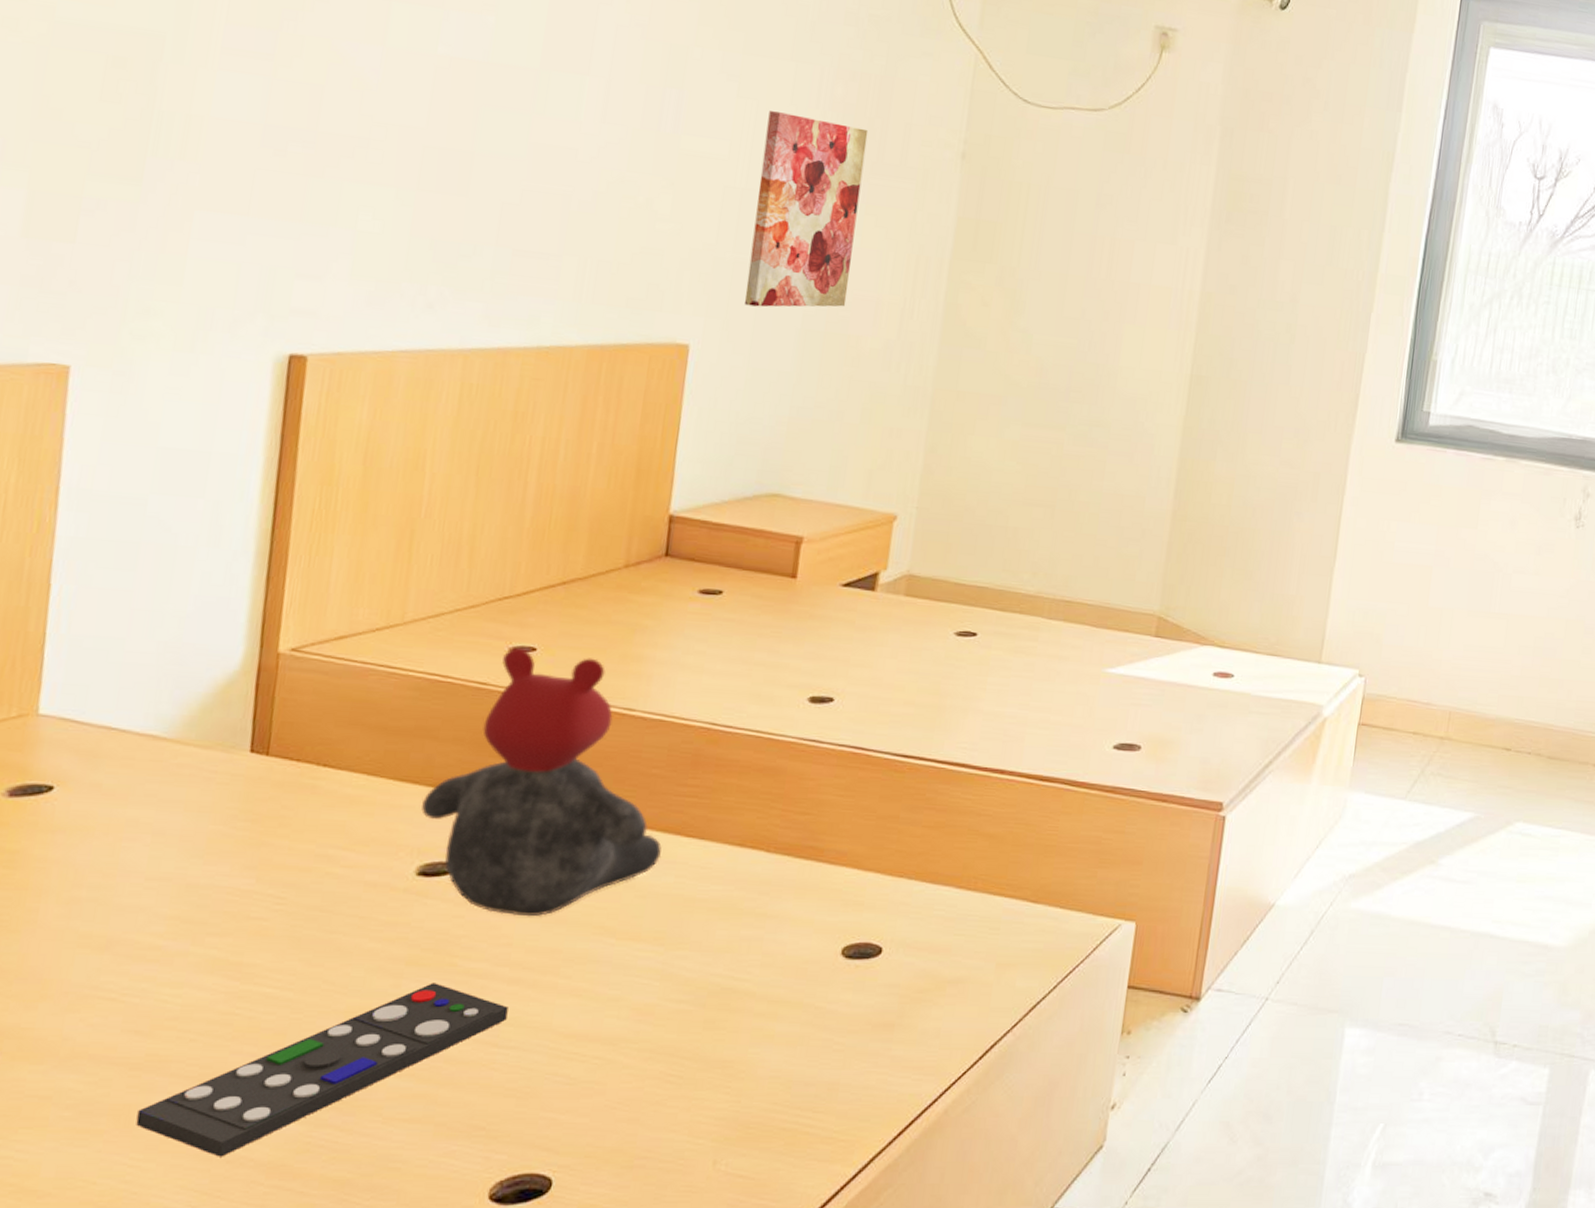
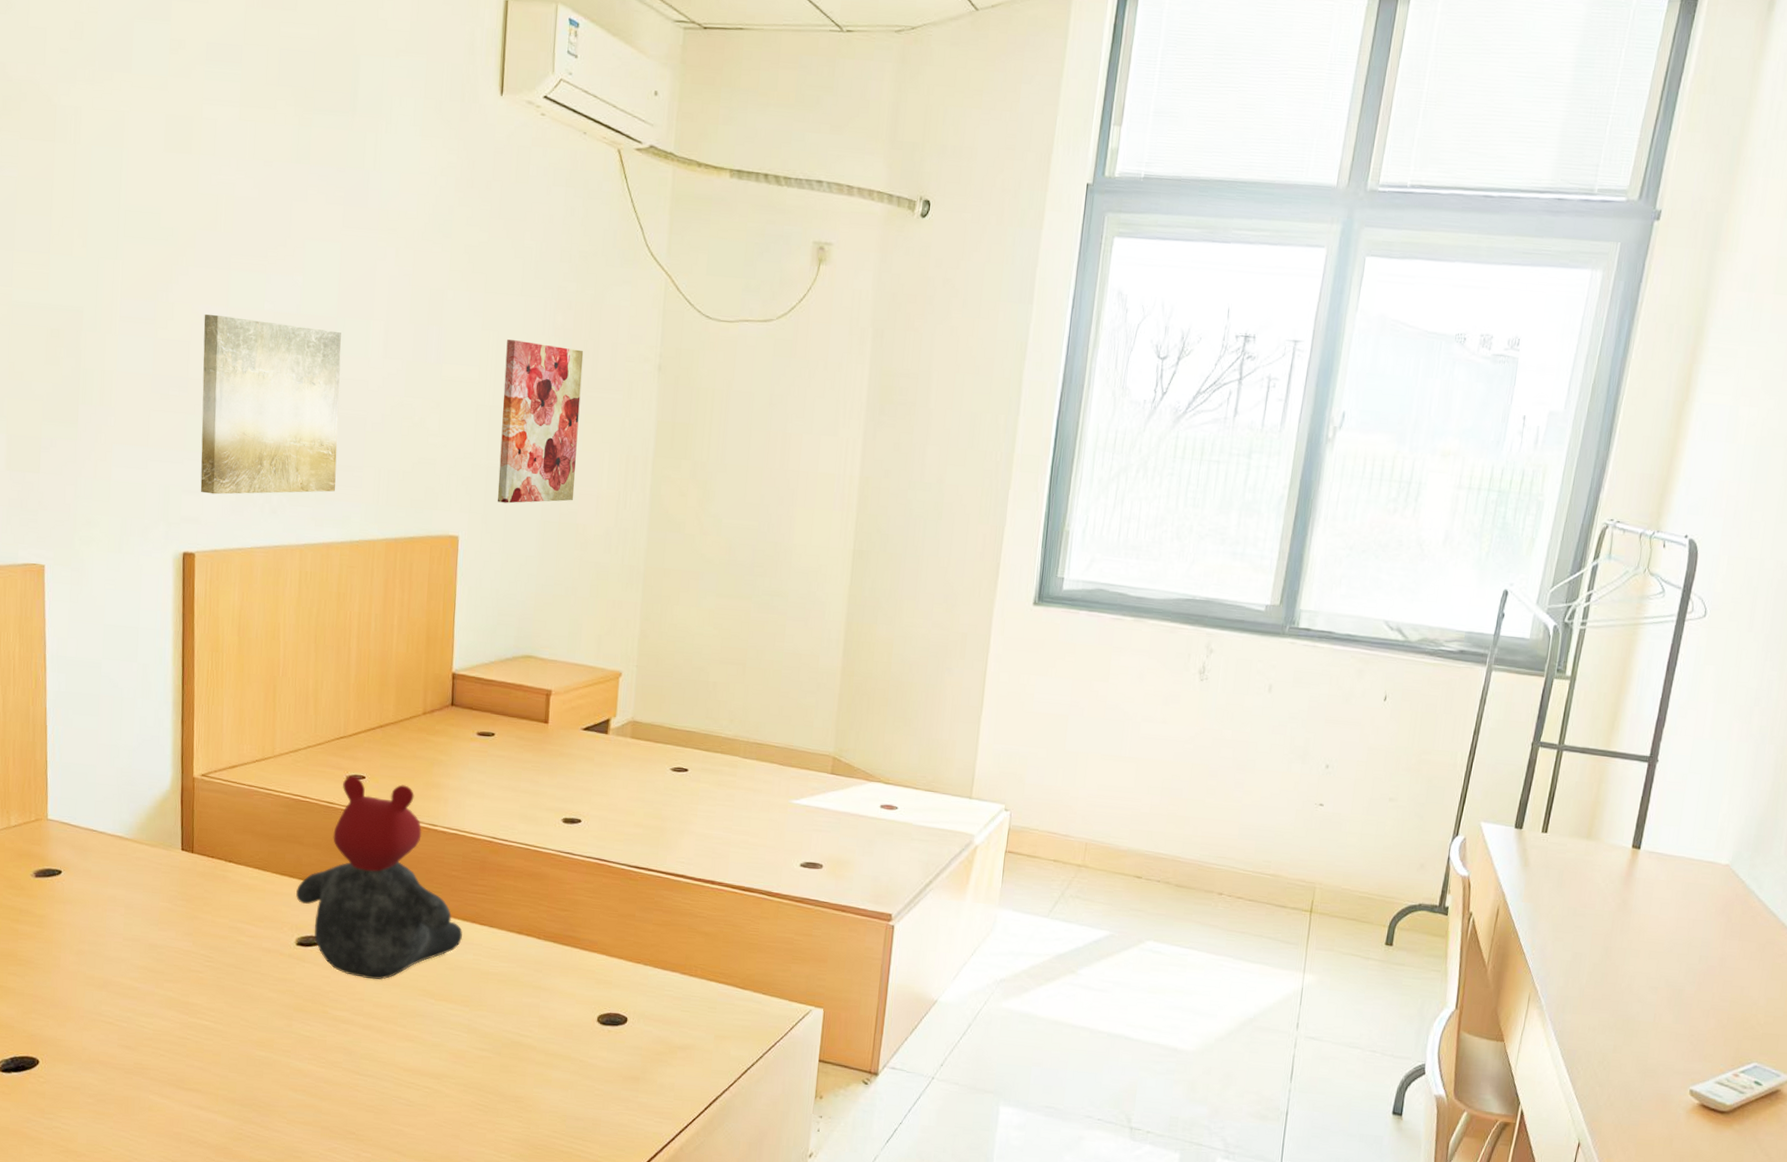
remote control: present [136,983,508,1157] -> none [132,1024,364,1139]
wall art: none [322,53,544,285] -> present [200,314,341,495]

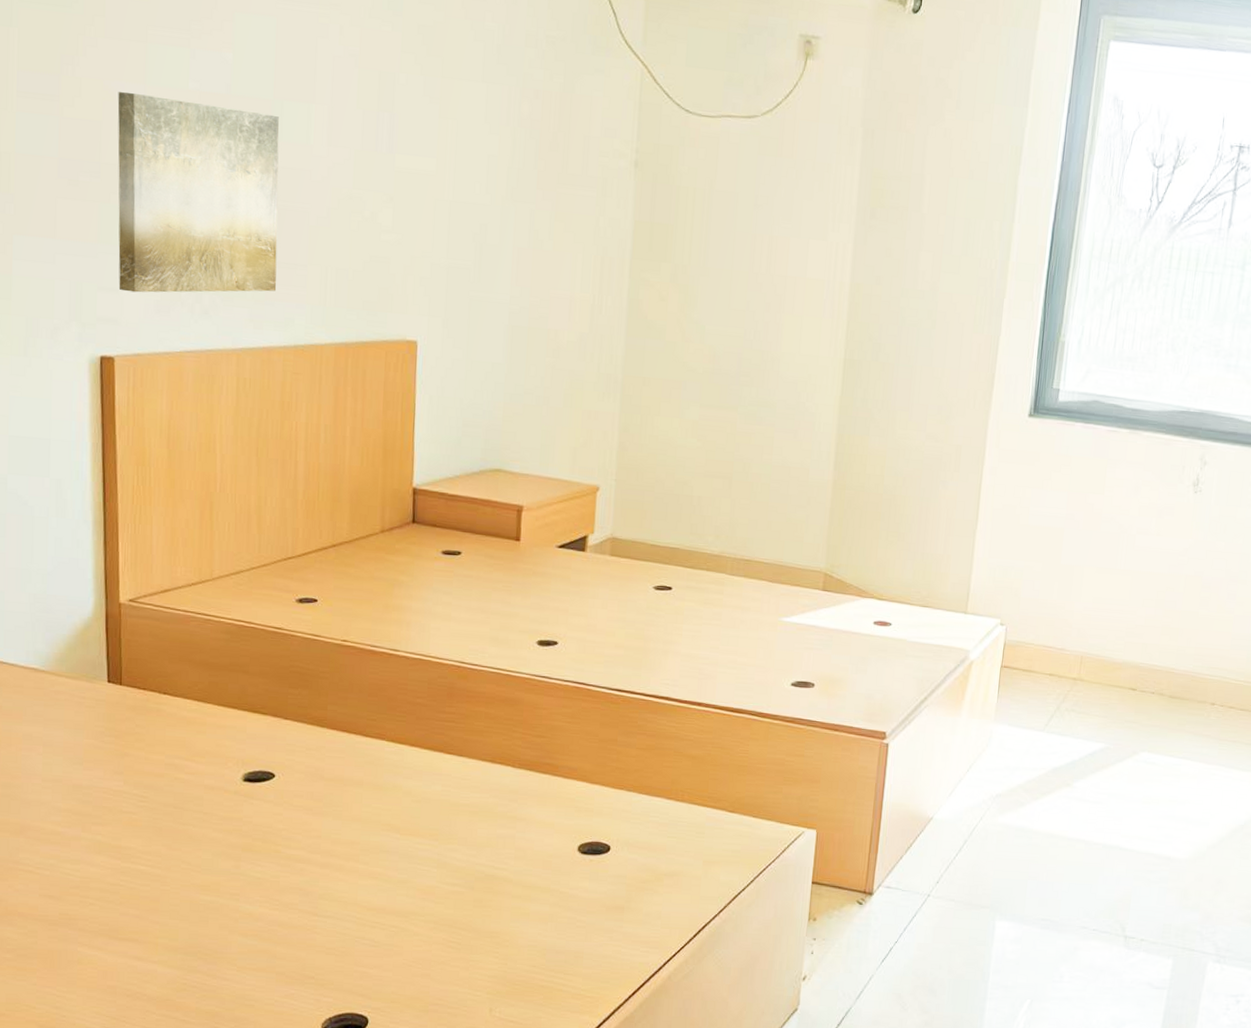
teddy bear: present [296,775,463,980] -> none [242,598,430,816]
wall art: present [497,339,584,504] -> none [459,129,553,307]

